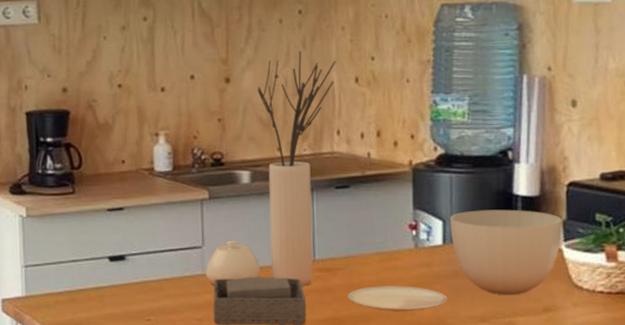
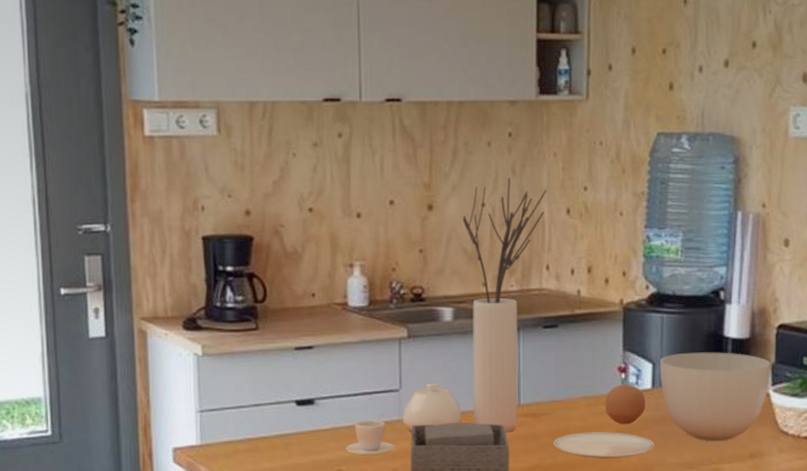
teacup: none [153,274,200,306] -> present [345,419,396,455]
fruit: none [397,241,437,279] -> present [605,384,646,425]

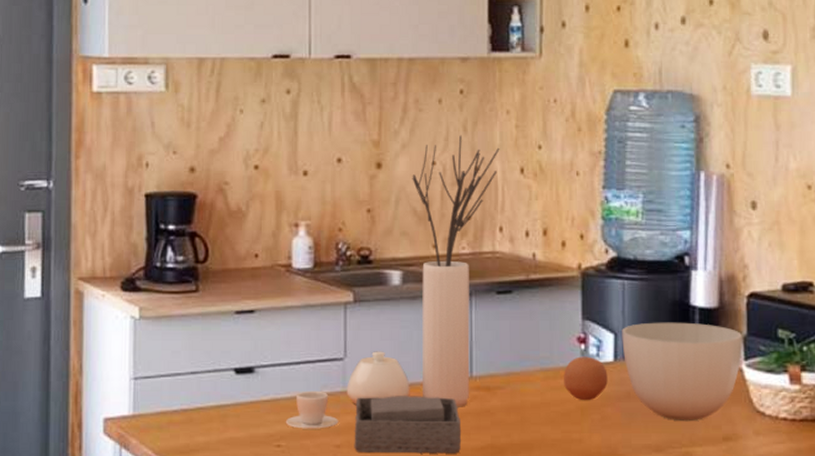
plate: present [553,432,655,459] -> none [508,409,619,438]

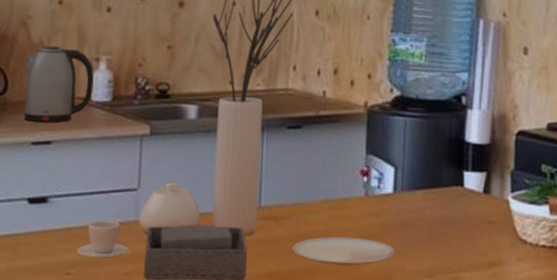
kettle: none [225,212,294,290] -> present [23,45,94,122]
plate: none [508,409,619,438] -> present [292,237,395,265]
fruit: present [564,356,608,401] -> none [346,188,387,230]
bowl: present [622,322,742,421] -> none [401,157,509,248]

